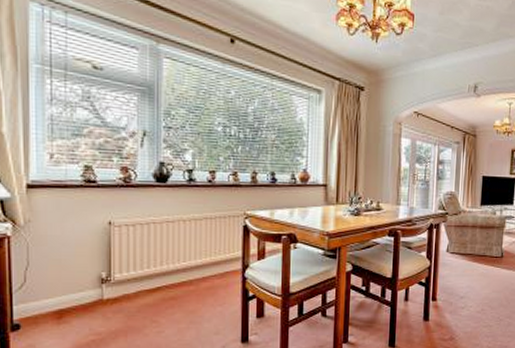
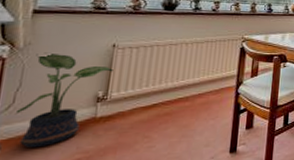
potted plant: none [28,230,113,328] -> present [15,52,113,148]

